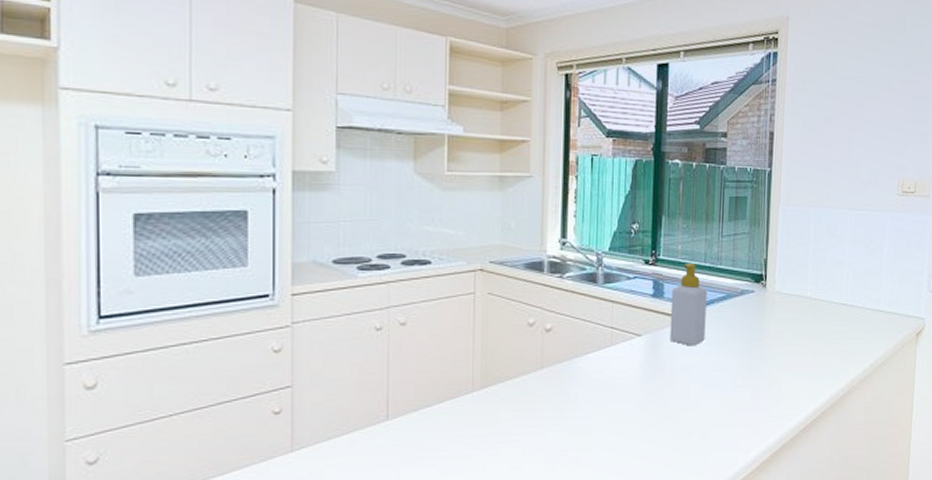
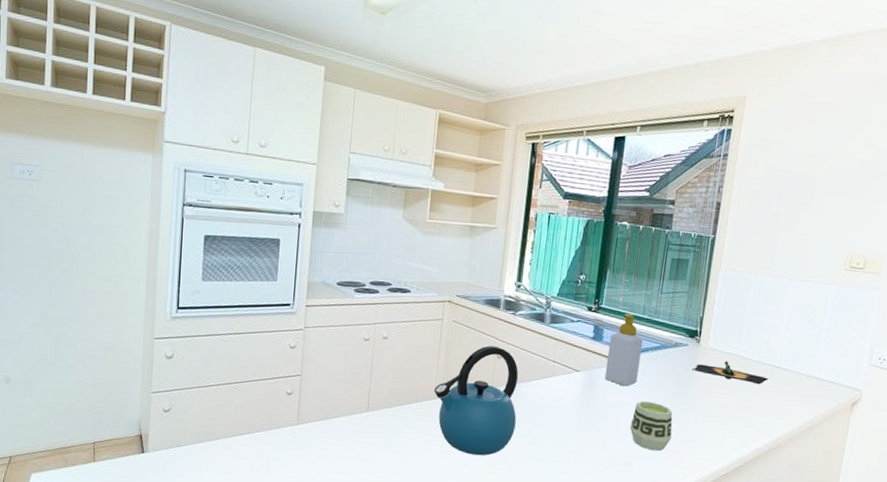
kettle: none [472,317,574,454] -> present [434,345,519,456]
cup: none [701,359,747,415] -> present [629,401,673,452]
tequila: none [761,304,837,326] -> present [692,361,769,385]

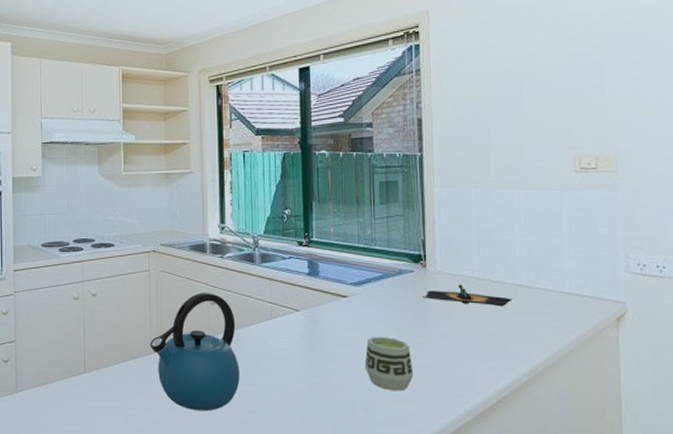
soap bottle: present [604,314,643,387] -> none [326,245,364,323]

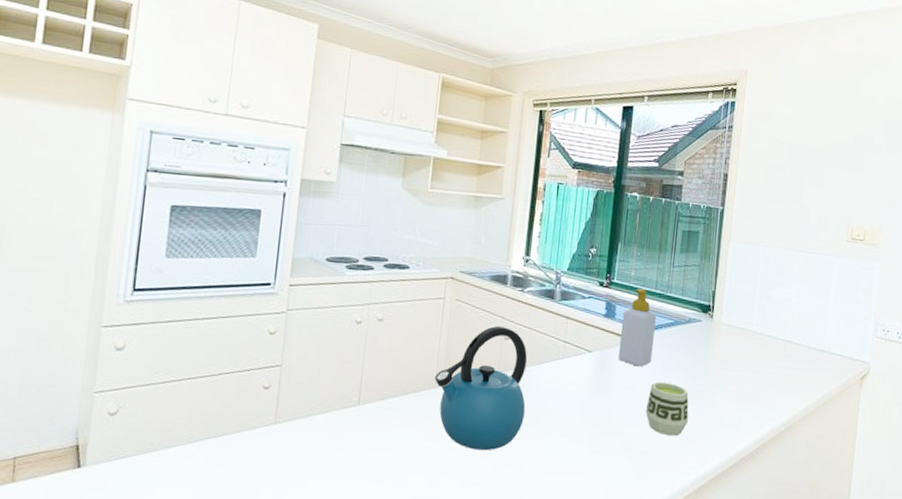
soap bottle: none [326,245,364,323] -> present [618,289,656,367]
tequila: present [423,284,513,307] -> none [706,336,782,361]

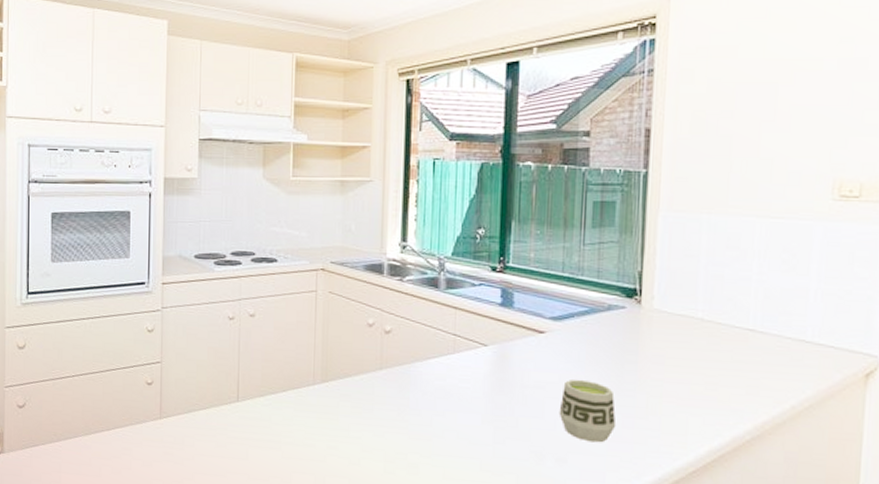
kettle: present [435,325,528,451] -> none [313,318,414,452]
soap bottle: present [618,289,656,367] -> none [520,273,566,362]

